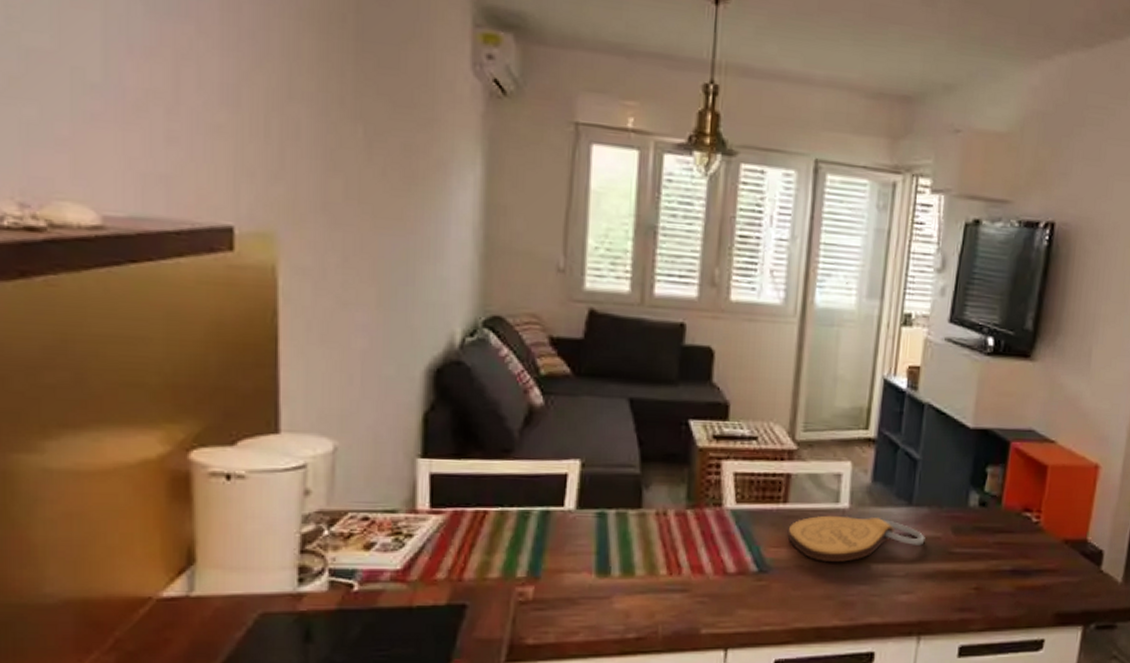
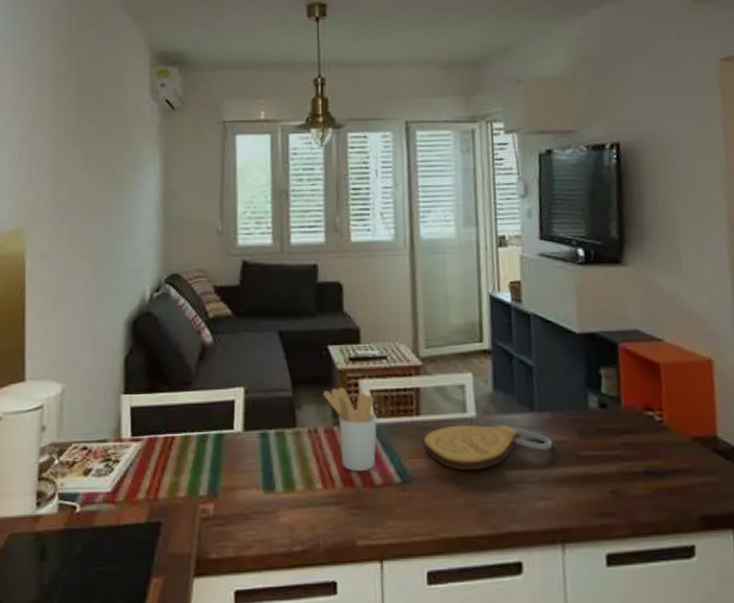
utensil holder: none [678,466,740,559] -> present [323,386,378,472]

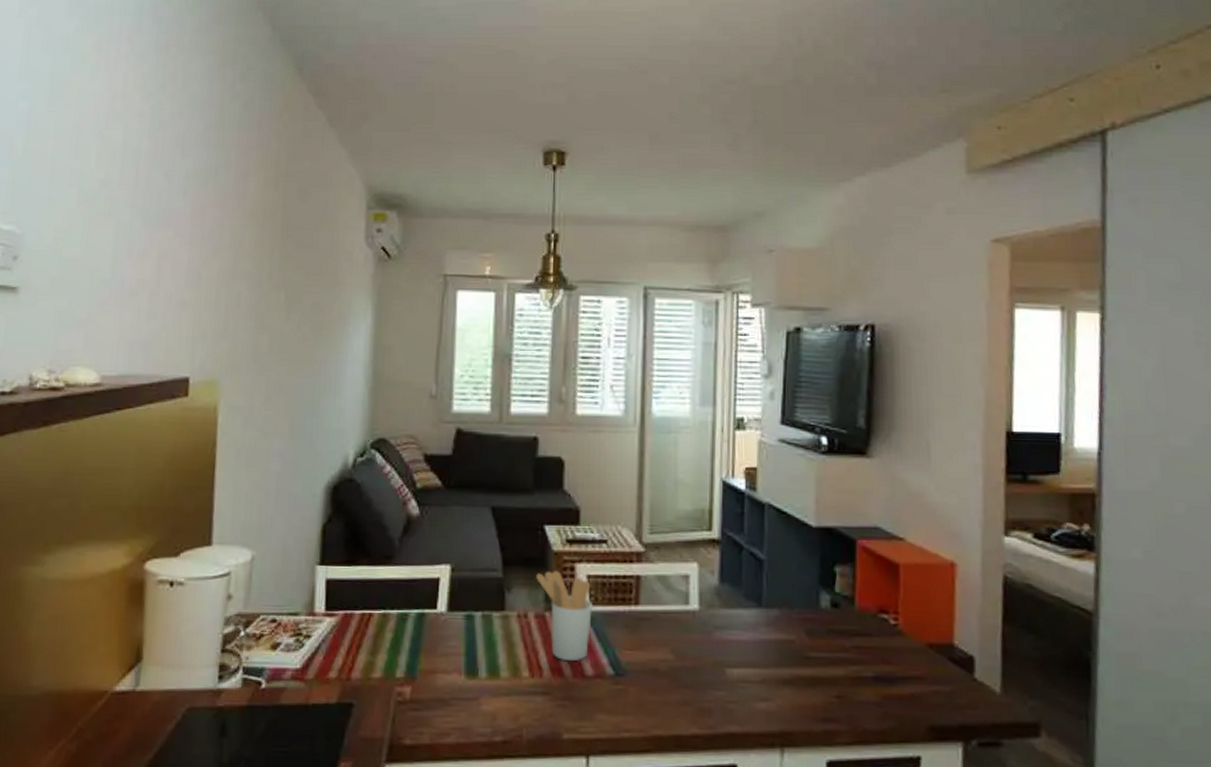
cutting board: present [424,424,553,470] -> none [642,617,779,666]

